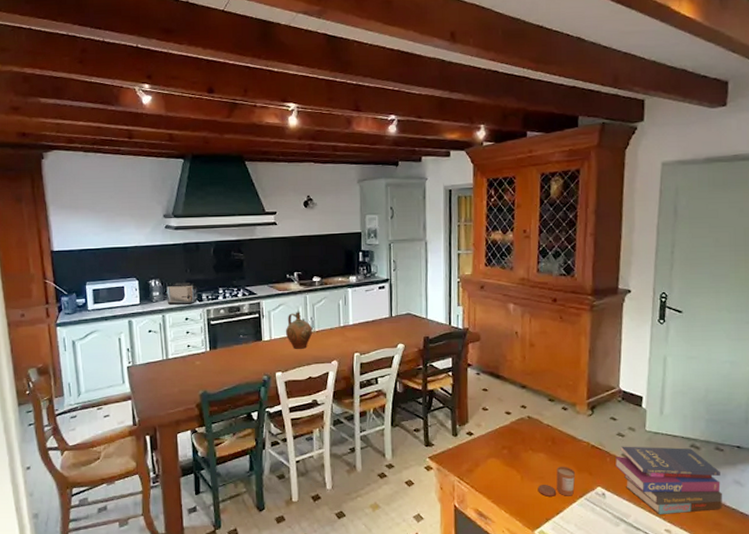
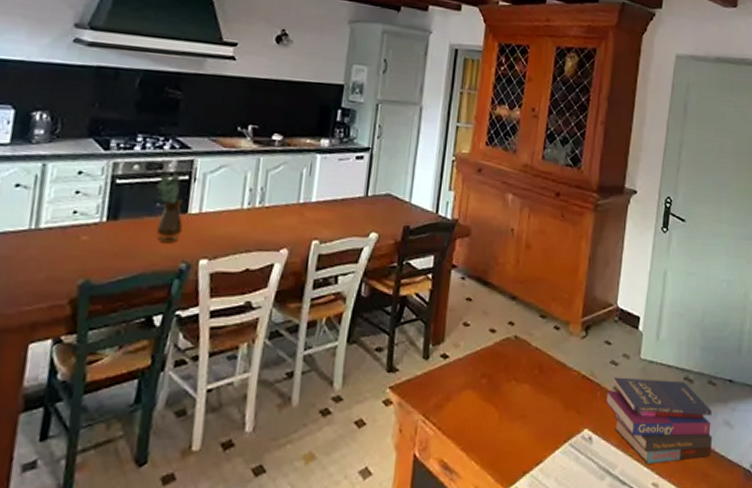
toaster: present [166,282,198,305] -> none [54,119,107,153]
vase: none [237,312,260,363] -> present [155,171,183,244]
ceramic jug: present [285,312,313,349] -> none [222,178,262,229]
candle: present [537,466,576,497] -> none [517,401,562,442]

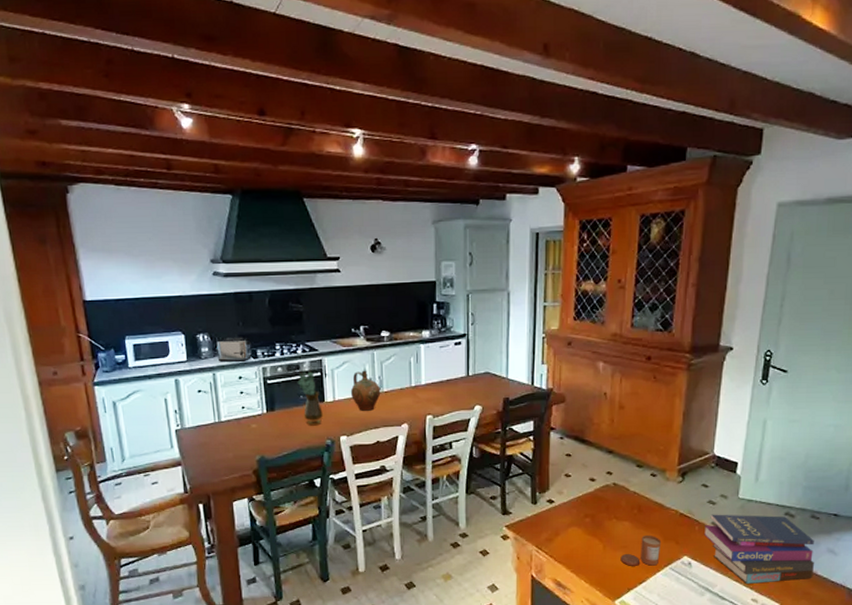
toaster: none [54,119,107,153] -> present [216,337,252,362]
ceramic jug: none [222,178,262,229] -> present [350,370,381,411]
candle: none [517,401,562,442] -> present [620,534,662,566]

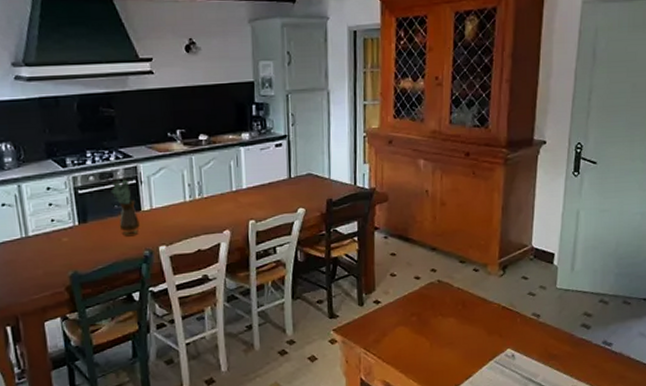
toaster: present [216,337,252,362] -> none [20,144,61,173]
ceramic jug: present [350,370,381,411] -> none [168,176,201,219]
candle: present [620,534,662,566] -> none [447,329,486,362]
books: present [703,514,814,584] -> none [525,303,627,372]

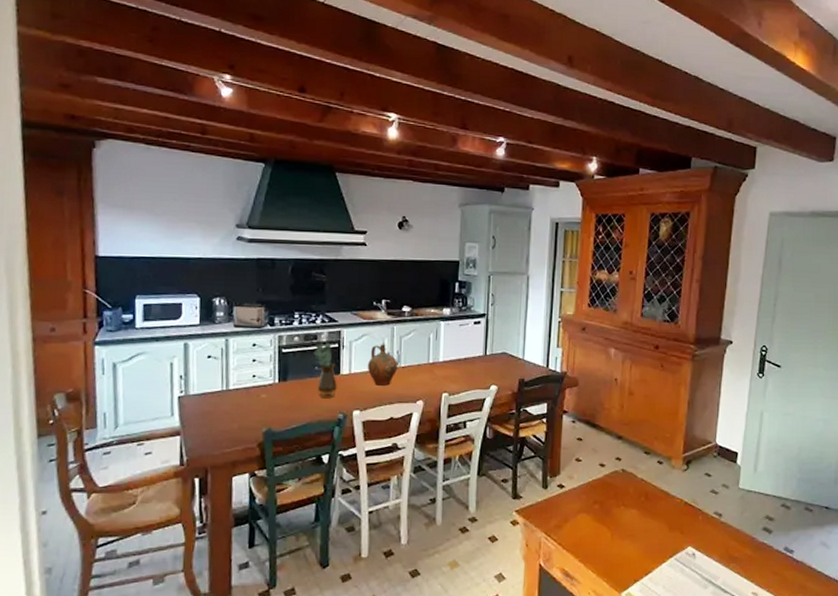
toaster: none [20,144,61,173] -> present [232,303,271,328]
ceramic jug: none [168,176,201,219] -> present [367,344,398,386]

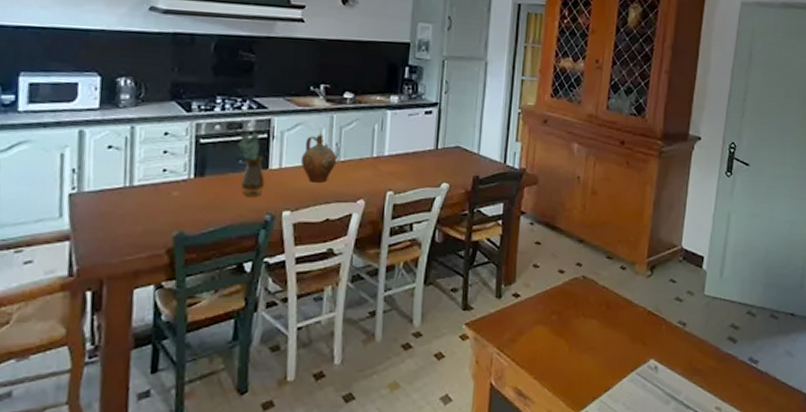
toaster: present [232,303,271,328] -> none [140,84,188,115]

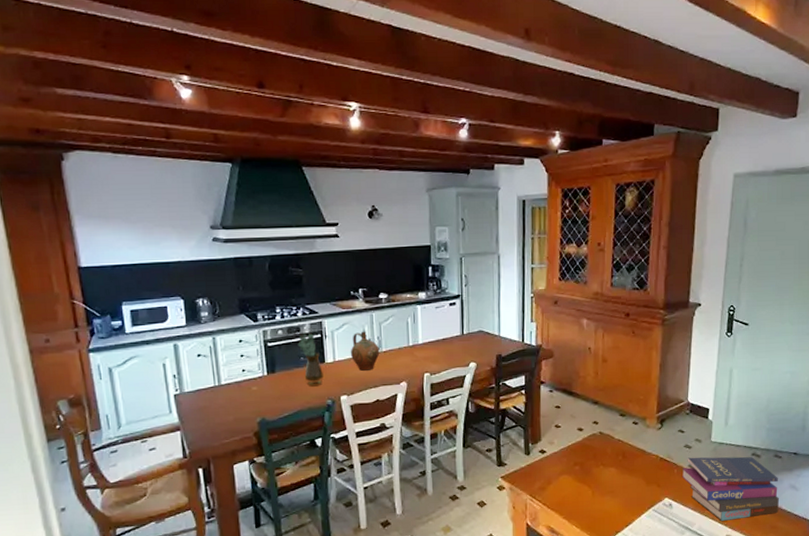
books: none [670,312,773,390] -> present [681,456,779,521]

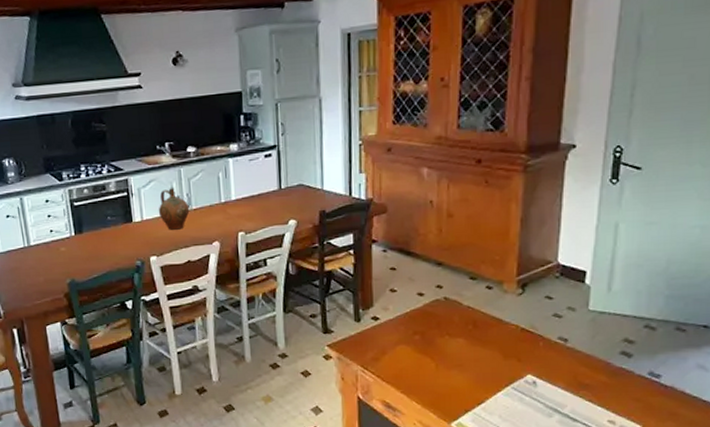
vase: present [297,333,324,387] -> none [104,191,132,247]
books: present [681,456,779,521] -> none [549,328,681,404]

